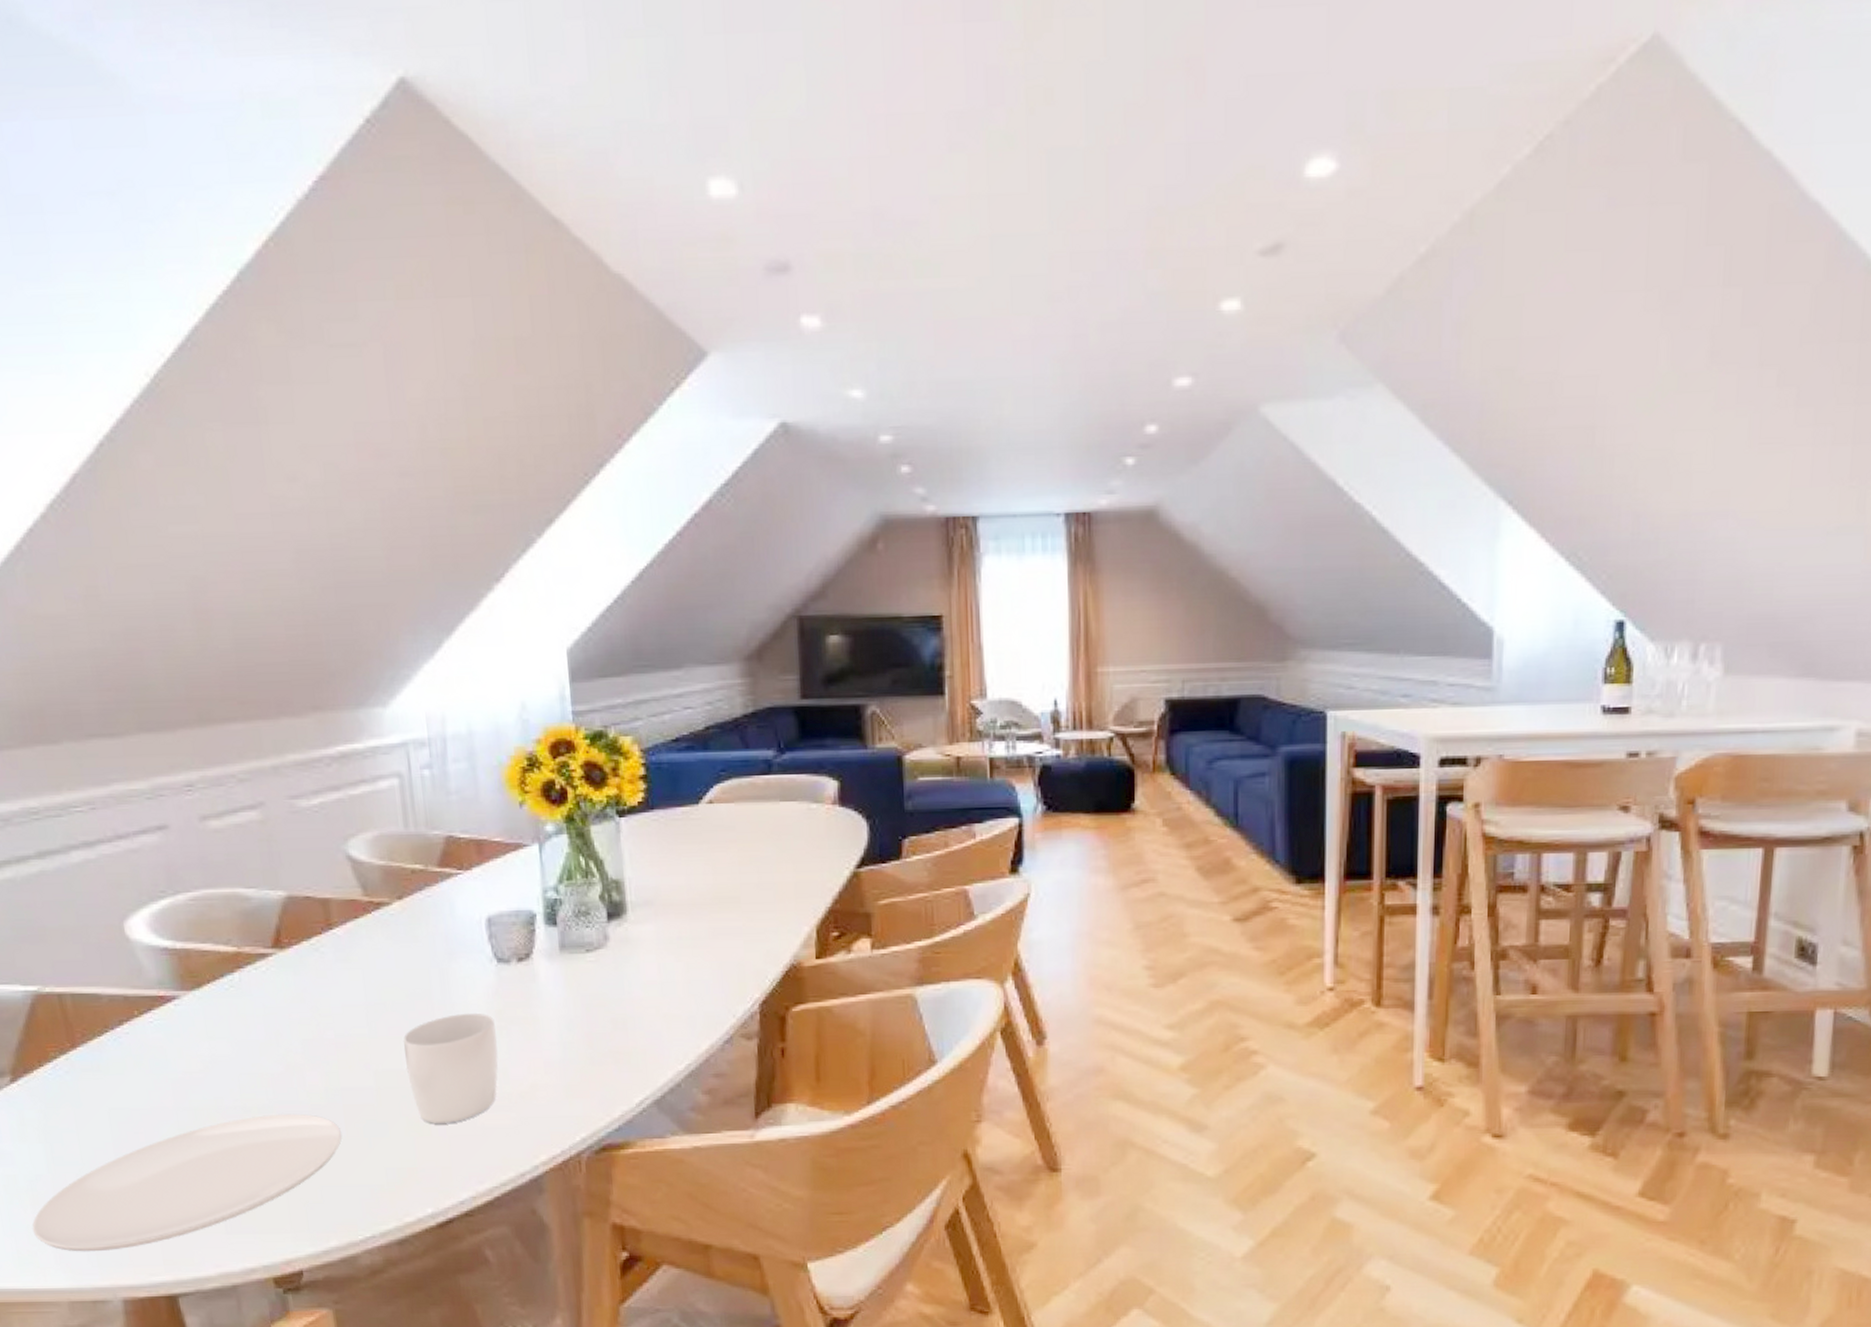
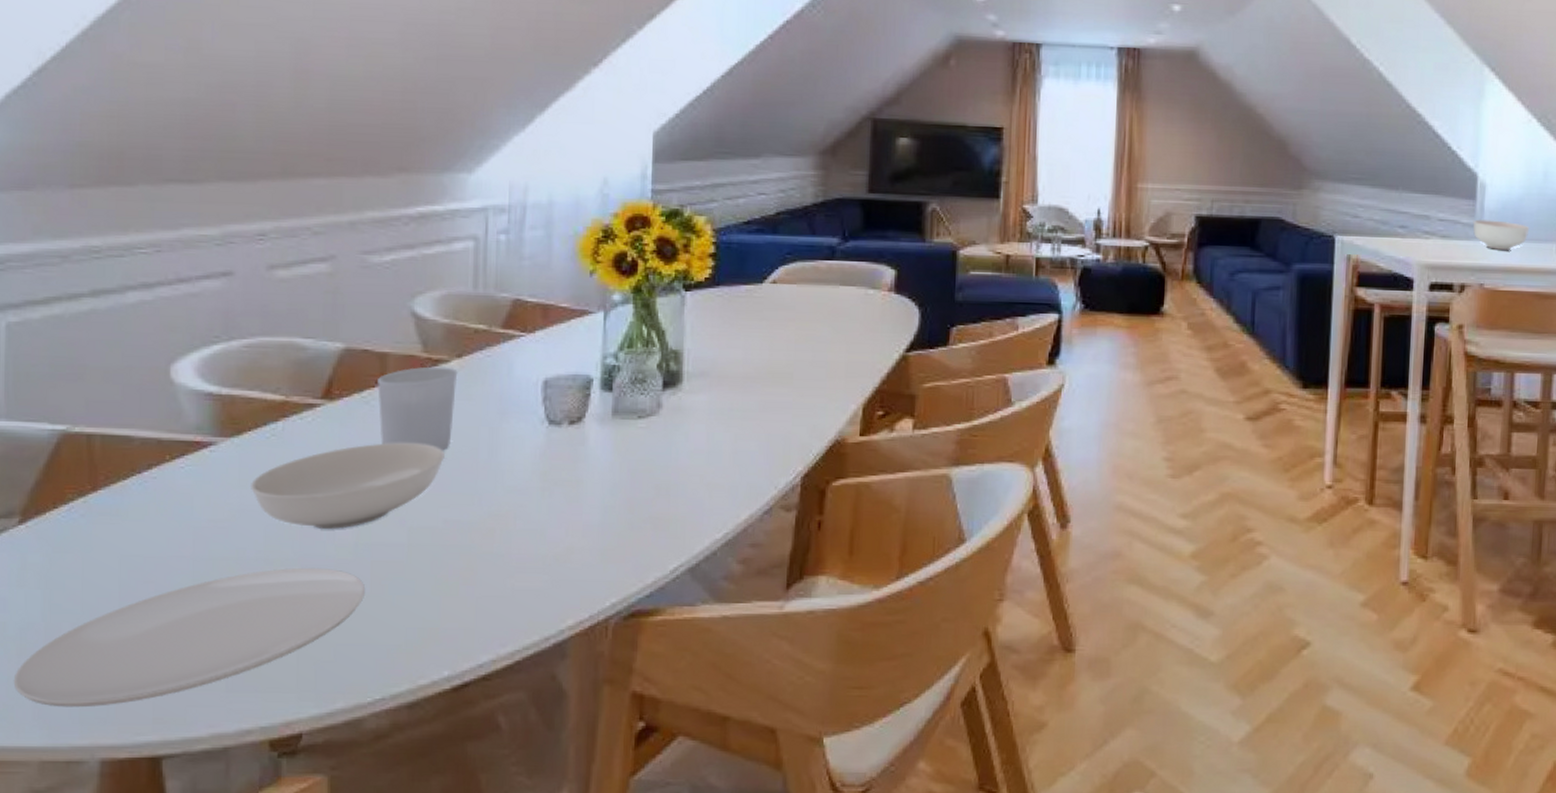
bowl: none [218,987,400,1076] -> present [251,442,445,529]
candle holder: none [323,909,404,994] -> present [378,366,458,451]
mug: present [403,1013,498,1123] -> none [443,473,538,583]
bowl: none [1489,681,1558,715] -> present [1472,219,1530,250]

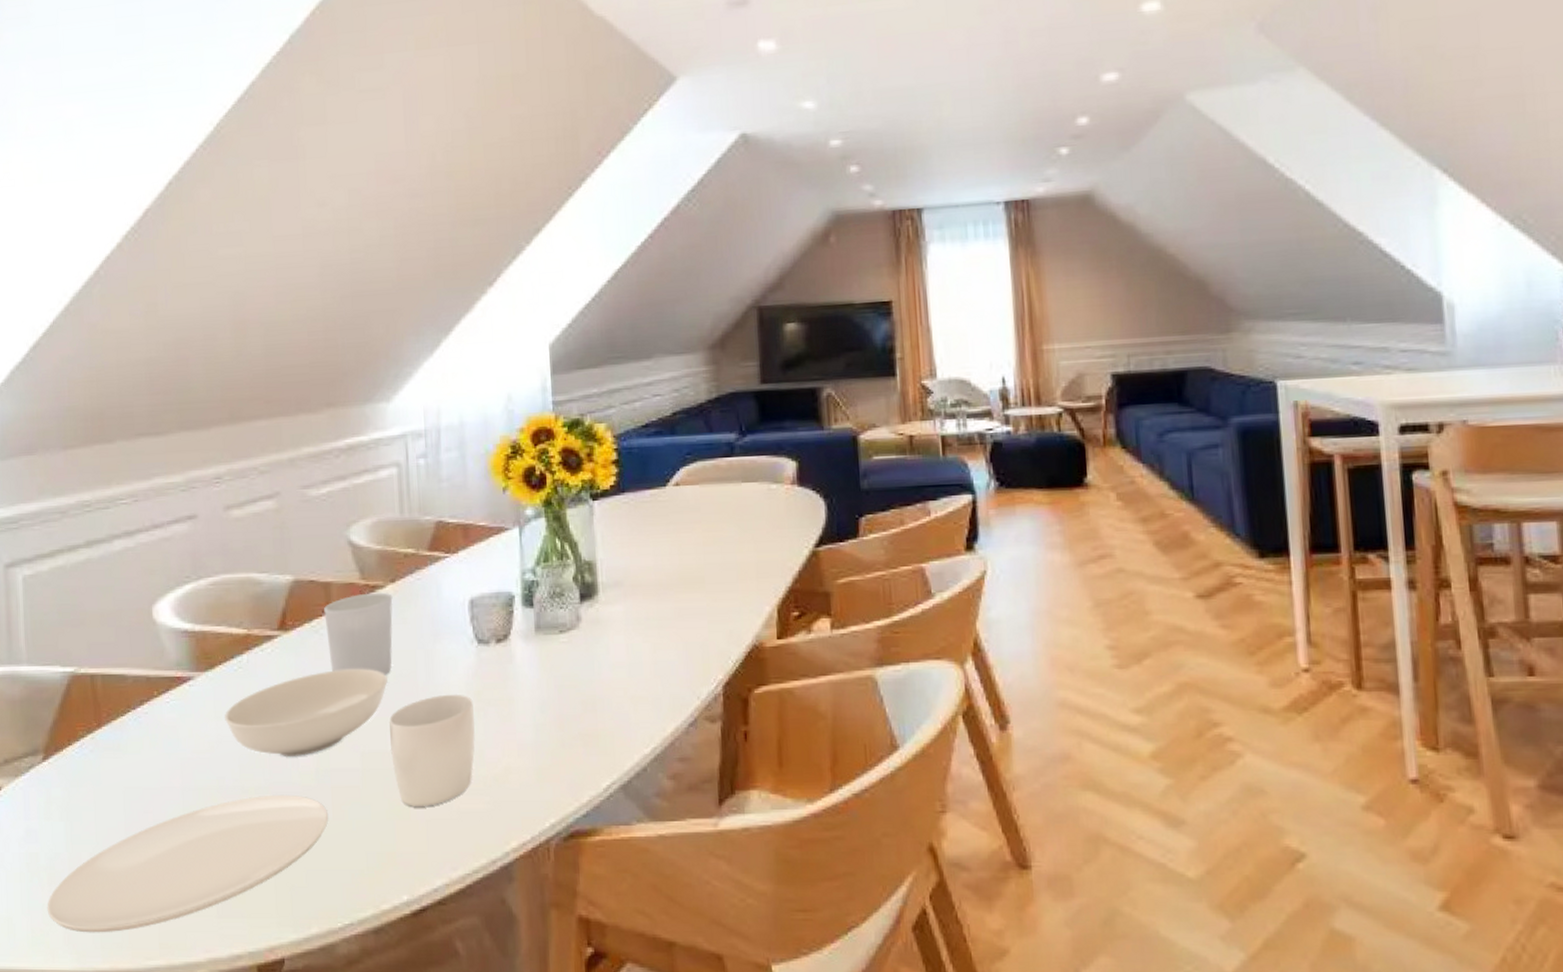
mug: none [443,473,538,583] -> present [389,694,475,807]
bowl: present [1472,219,1530,250] -> none [1443,344,1518,379]

